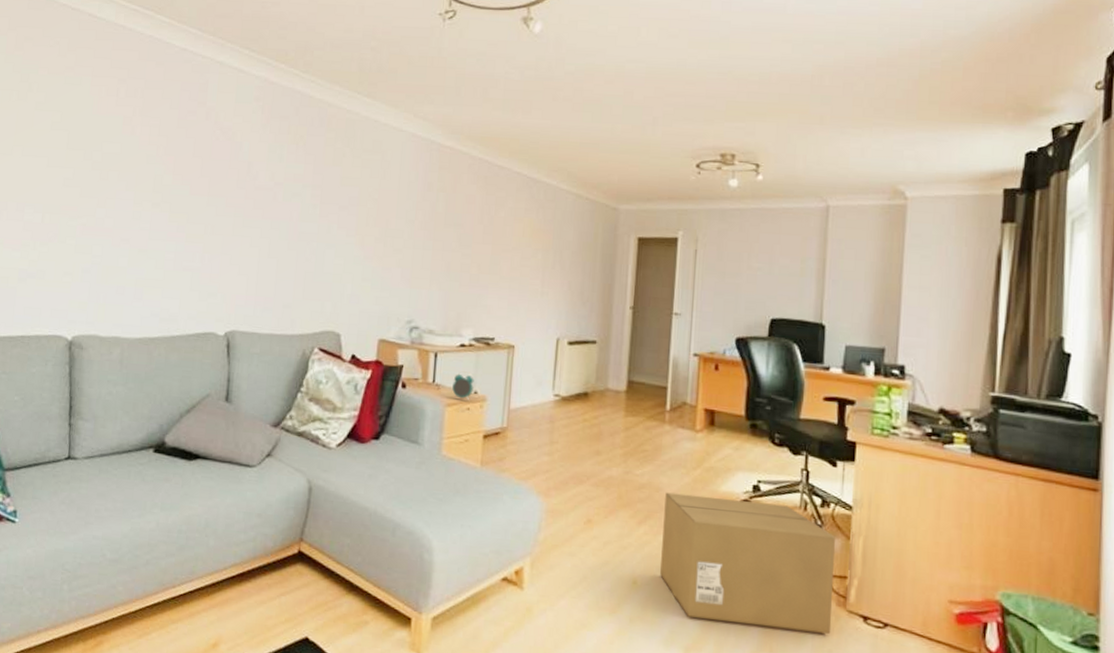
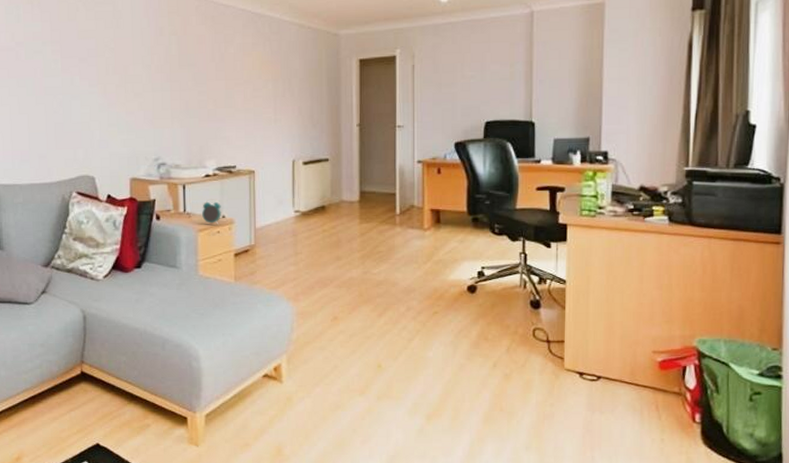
box: present [660,492,836,634] -> none [401,285,553,390]

